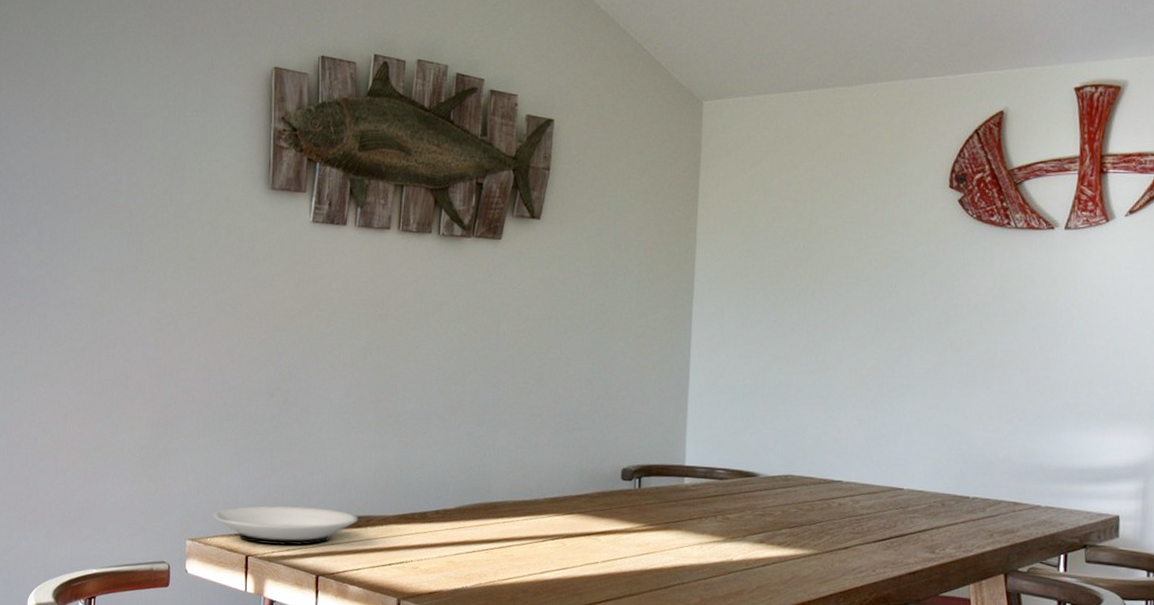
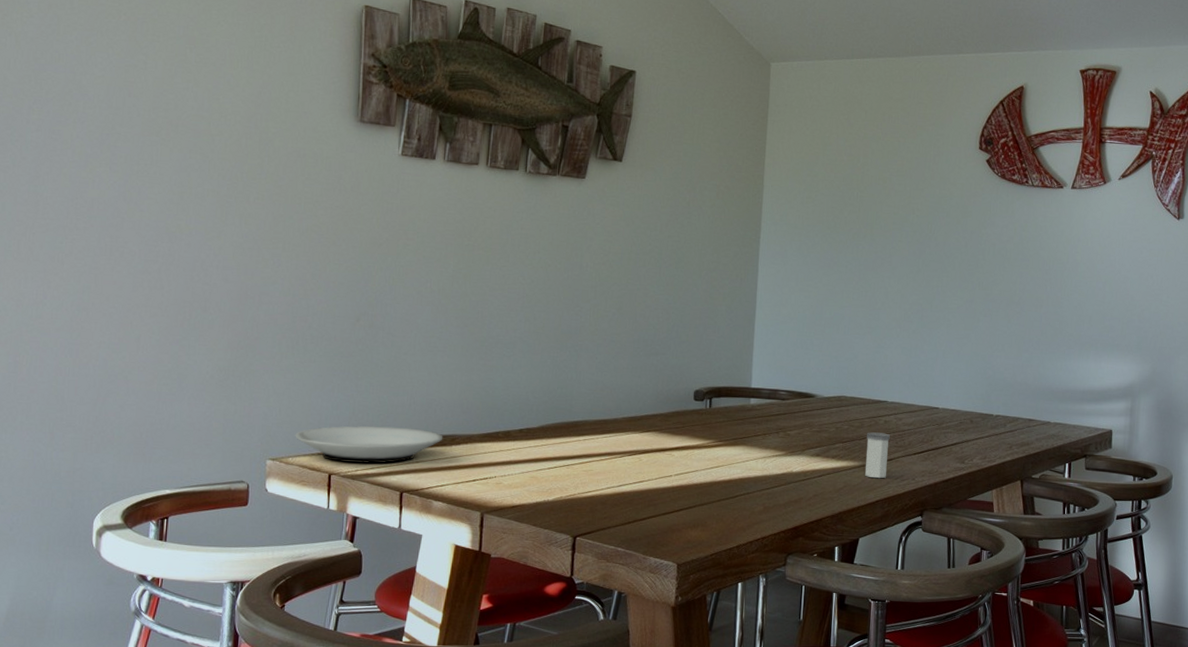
salt shaker: none [817,516,845,570] -> present [865,432,890,479]

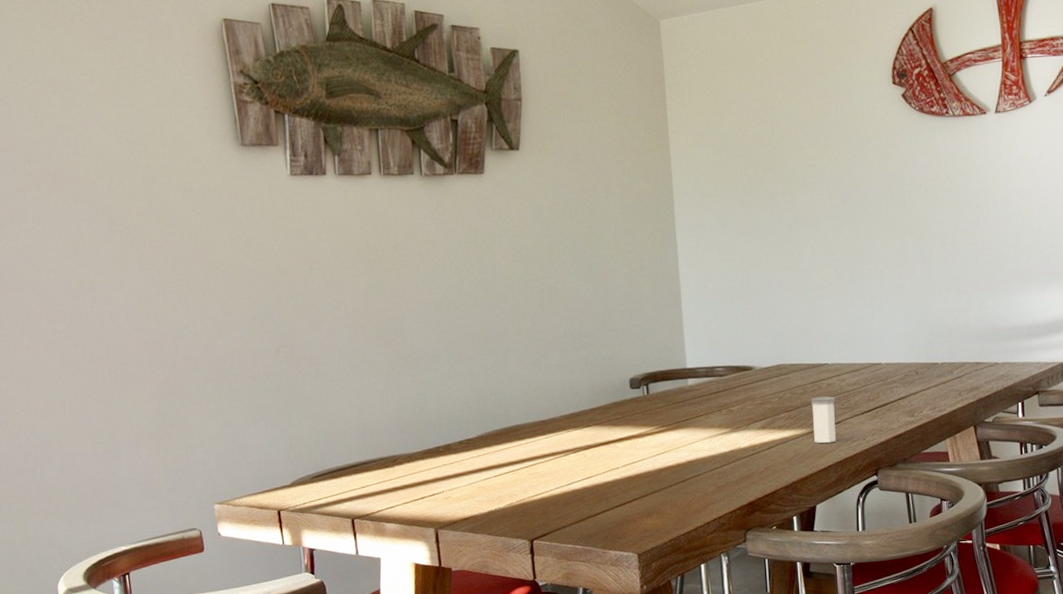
plate: present [295,426,443,464] -> none [237,454,385,497]

